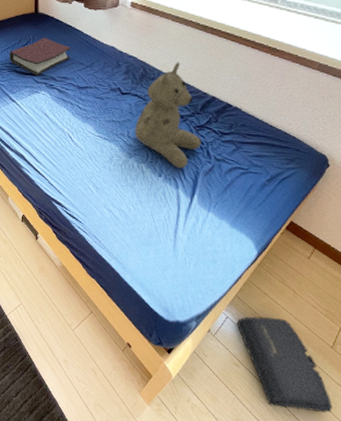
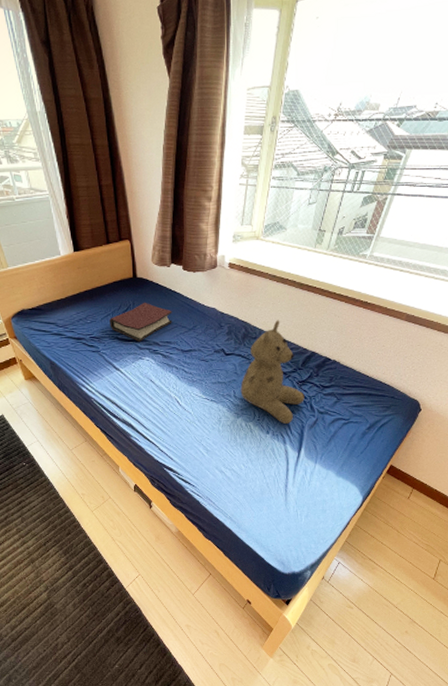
bag: present [236,316,333,414] -> none [347,558,437,642]

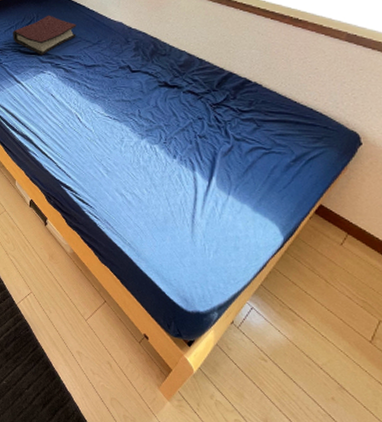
teddy bear: present [240,320,305,424] -> none [146,36,219,149]

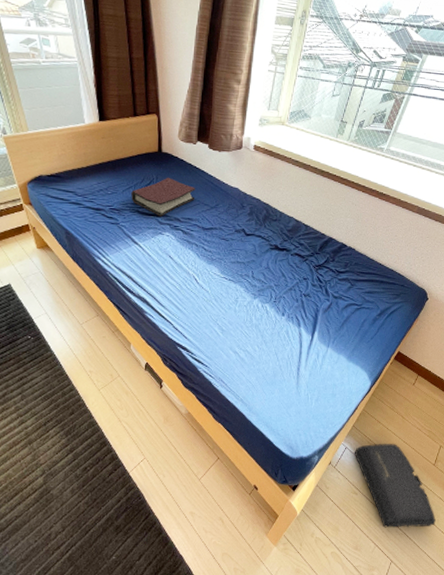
bag: none [262,307,373,414] -> present [354,444,436,528]

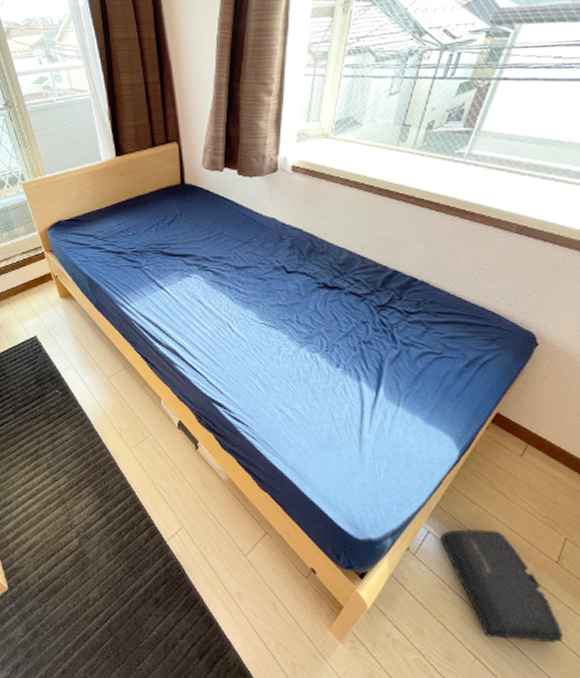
hardback book: present [131,177,195,217] -> none [154,211,225,257]

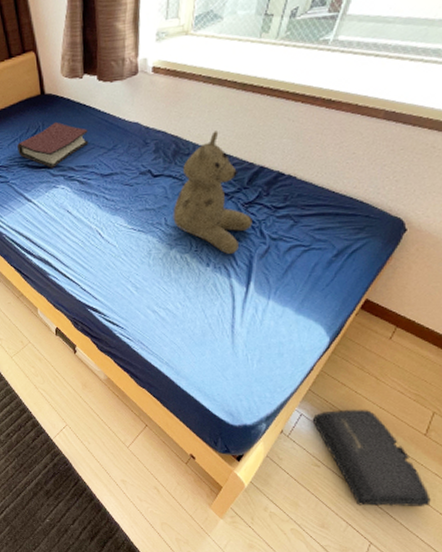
hardback book: none [154,211,225,257] -> present [17,121,89,168]
teddy bear: none [305,232,384,356] -> present [173,131,253,254]

